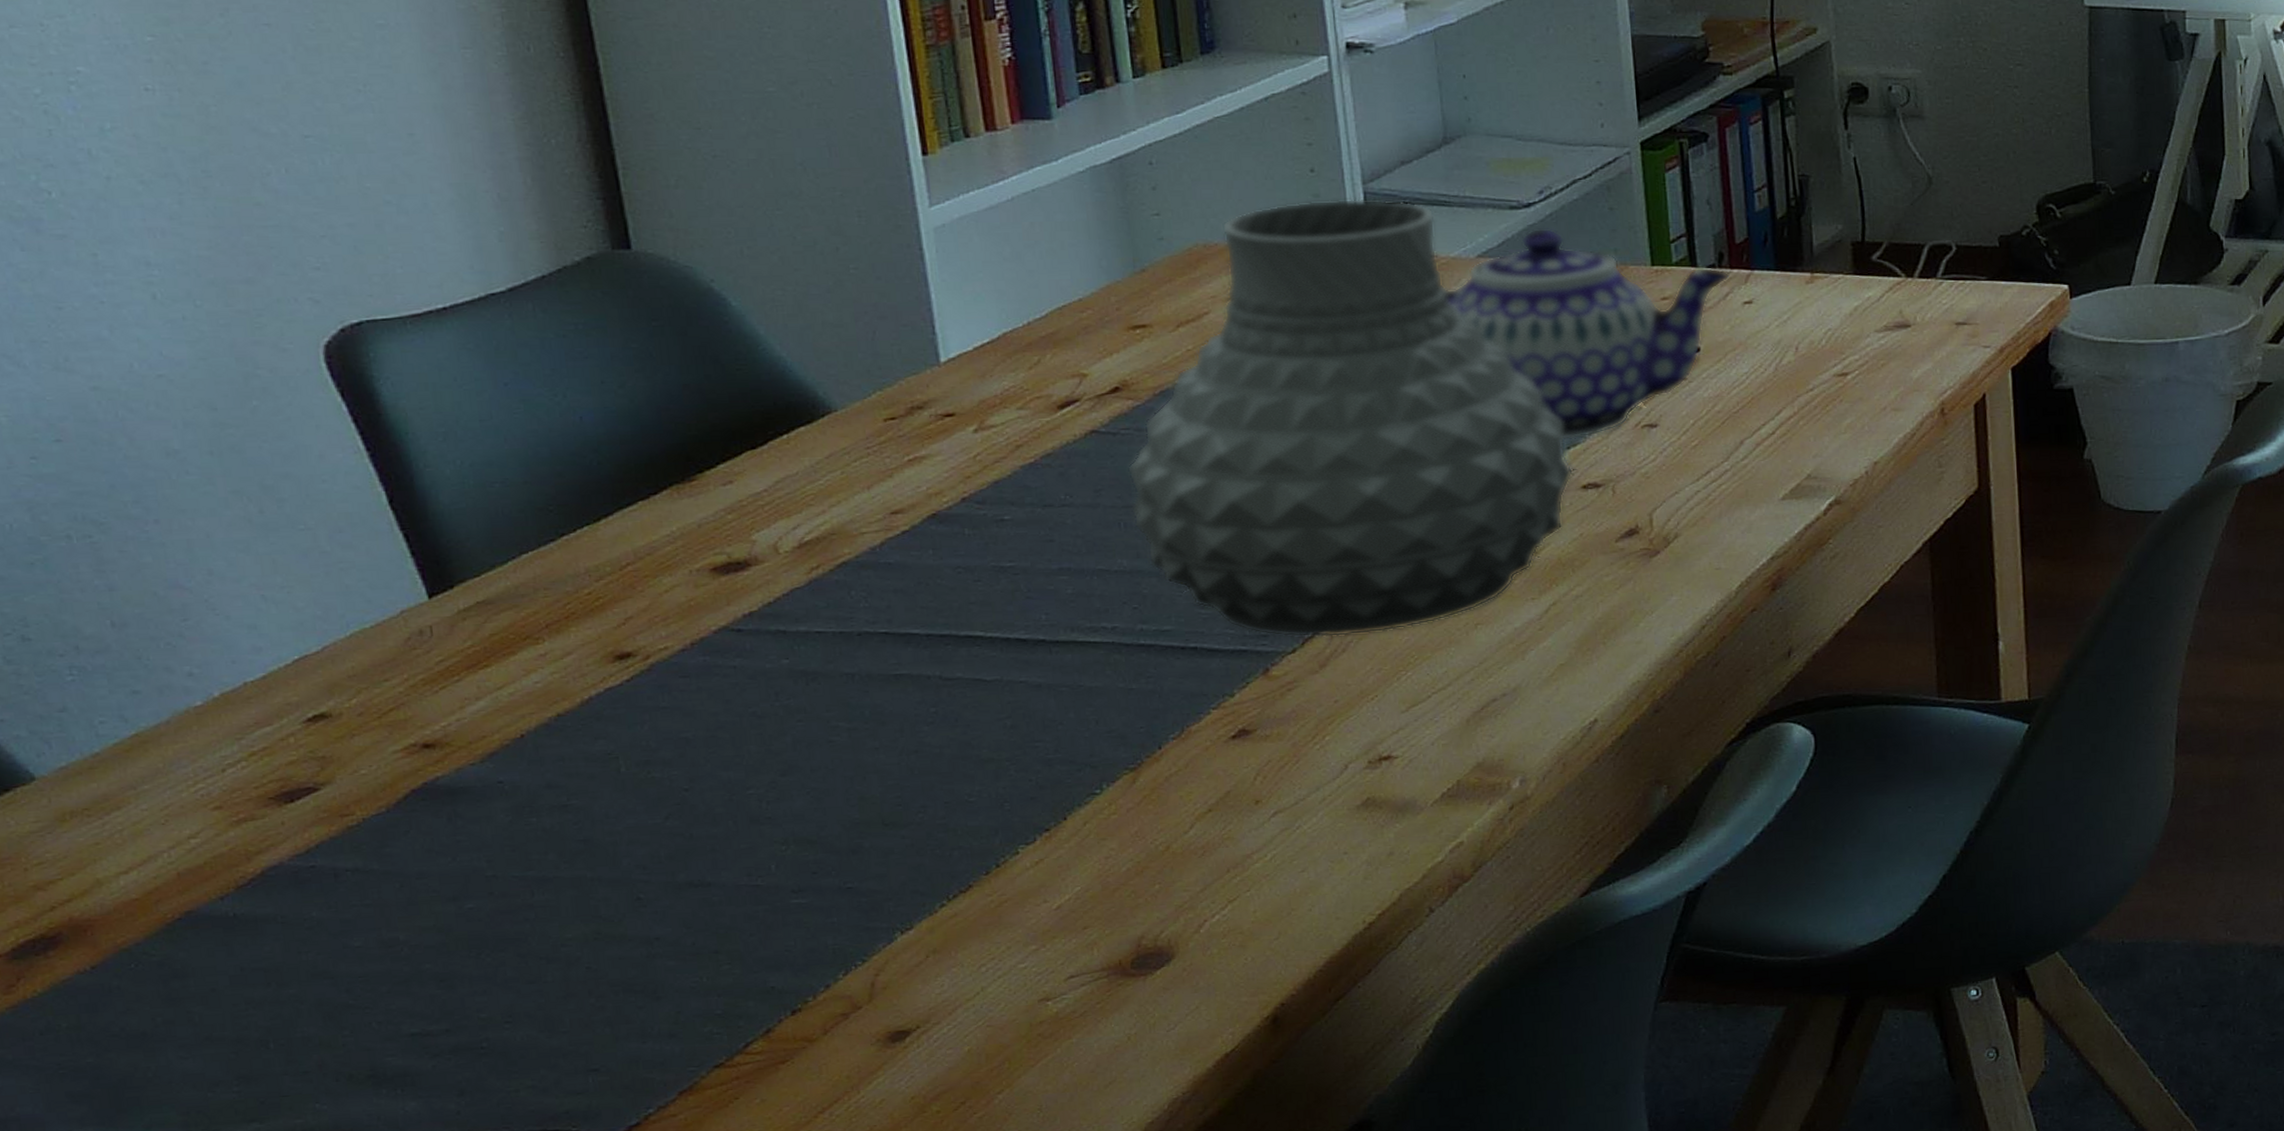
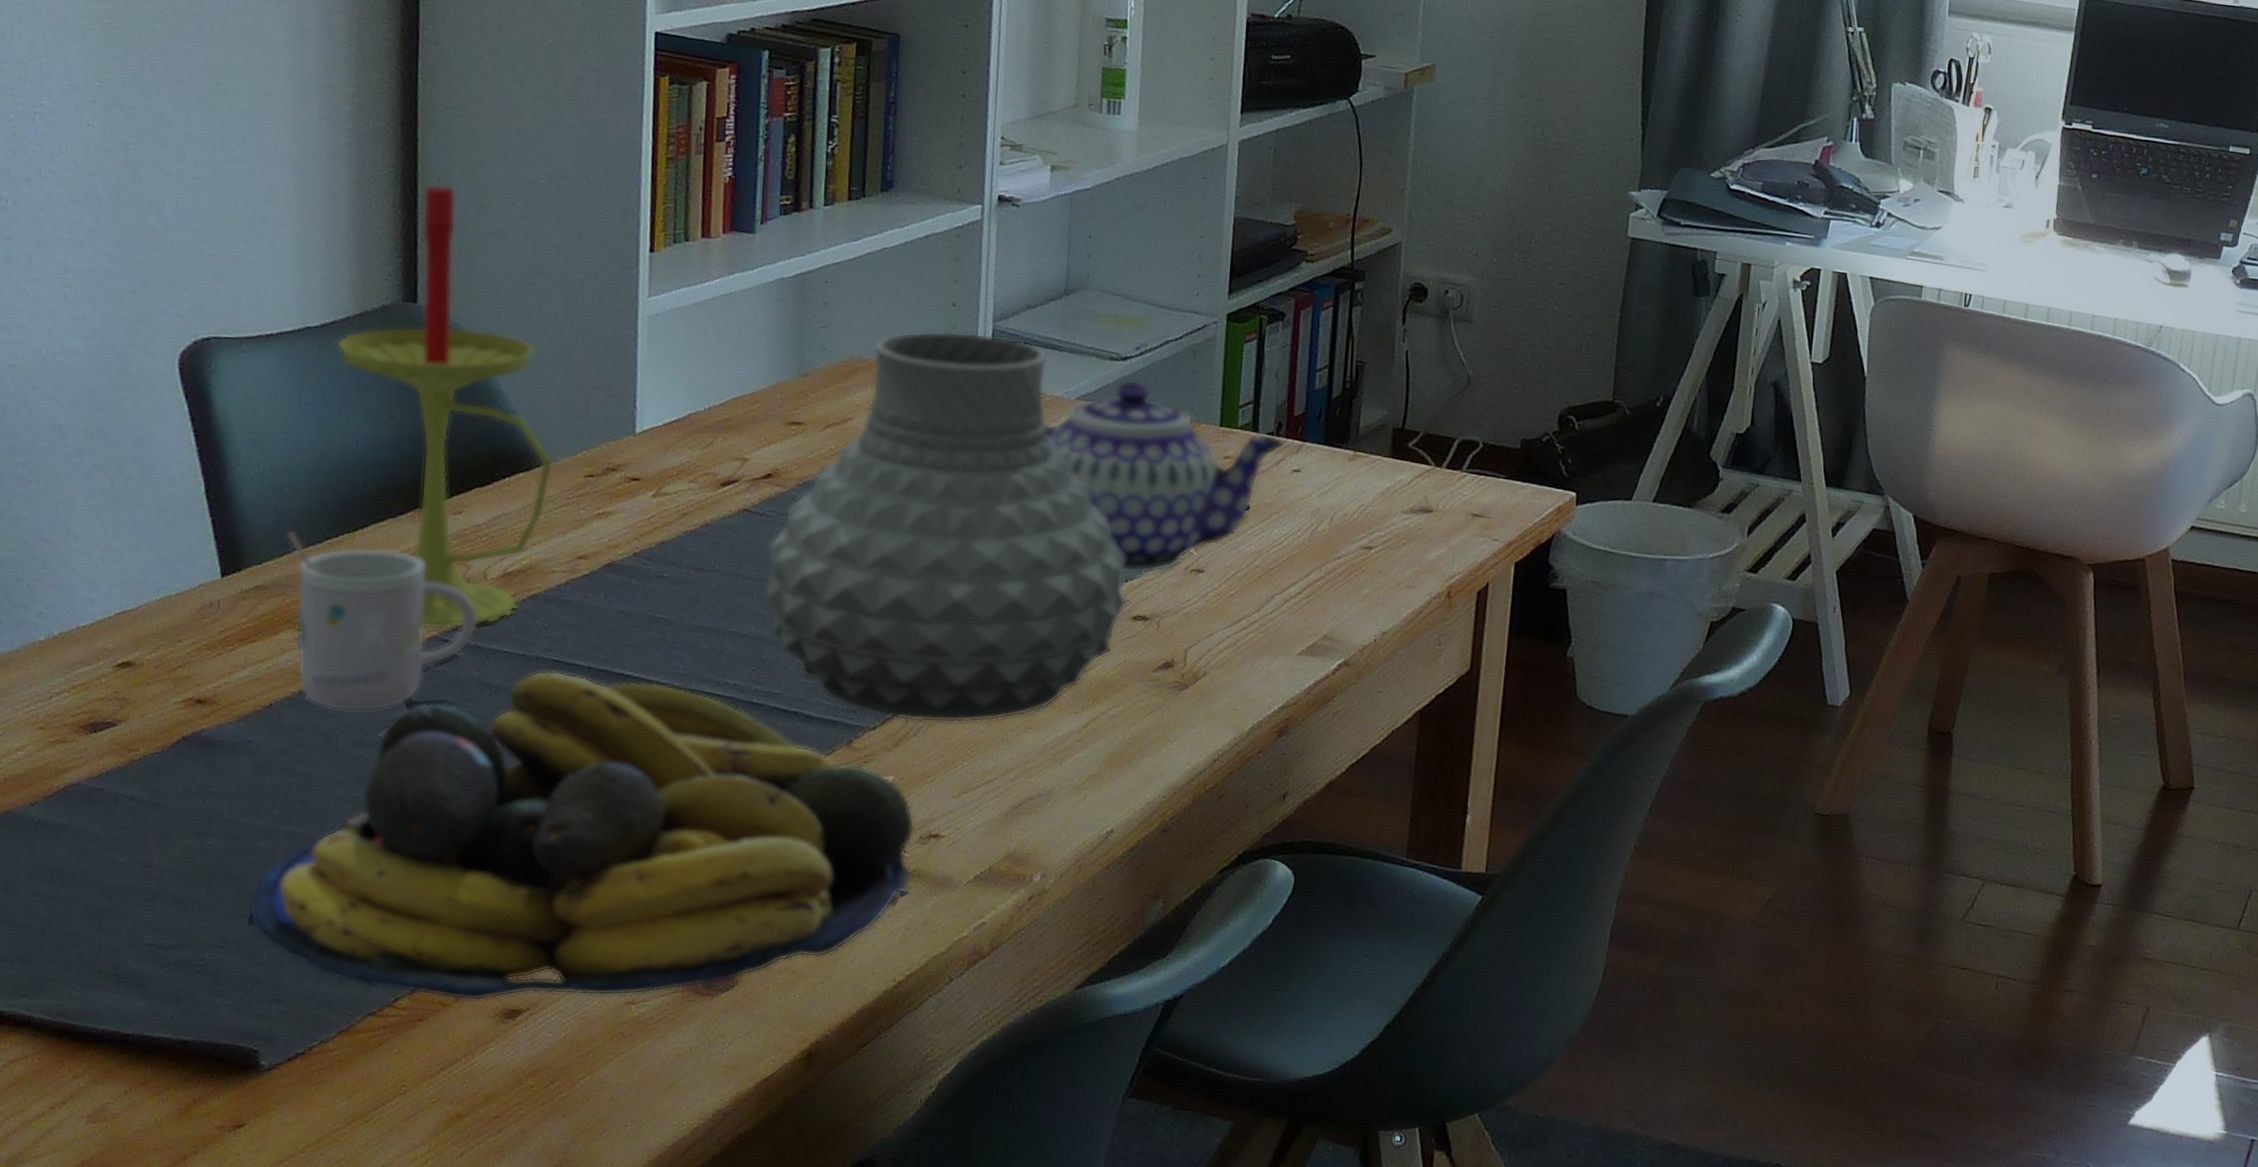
mug: none [506,531,777,729] -> present [286,529,477,712]
candle: none [533,102,842,621] -> present [337,179,554,630]
fruit bowl: none [537,640,1367,1037] -> present [249,670,915,1002]

